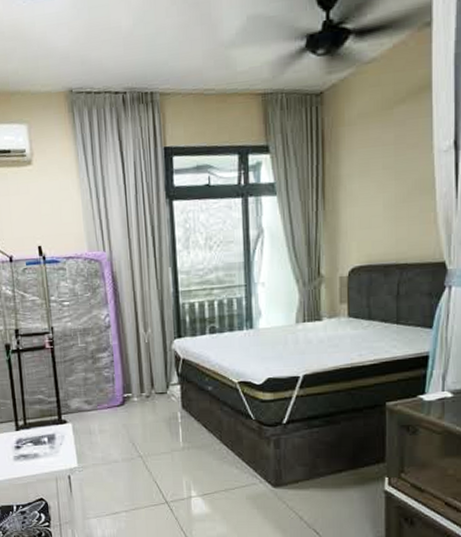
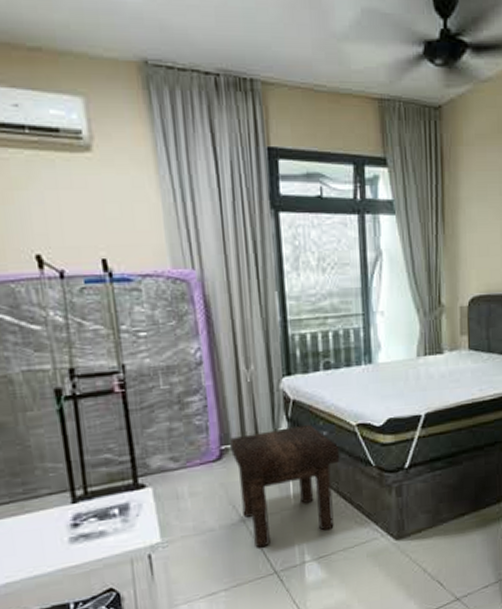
stool: none [131,381,223,480] -> present [230,425,340,548]

